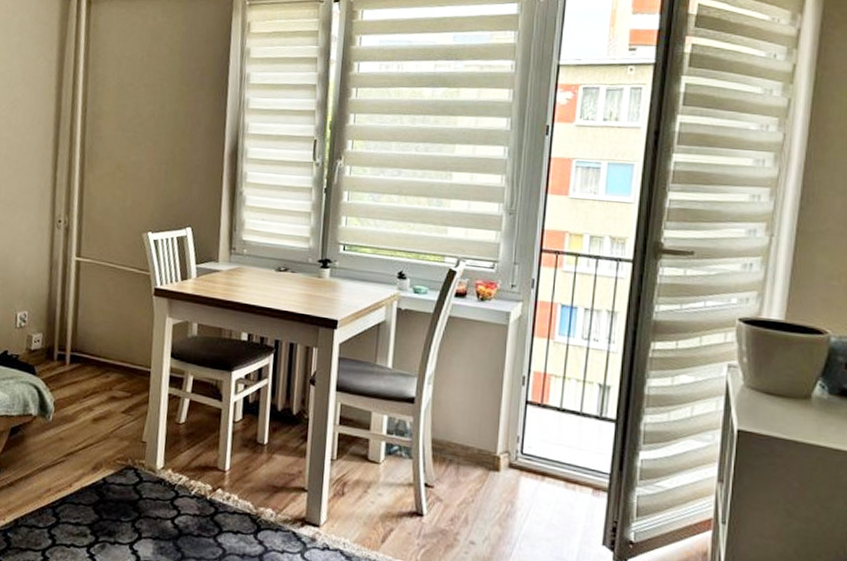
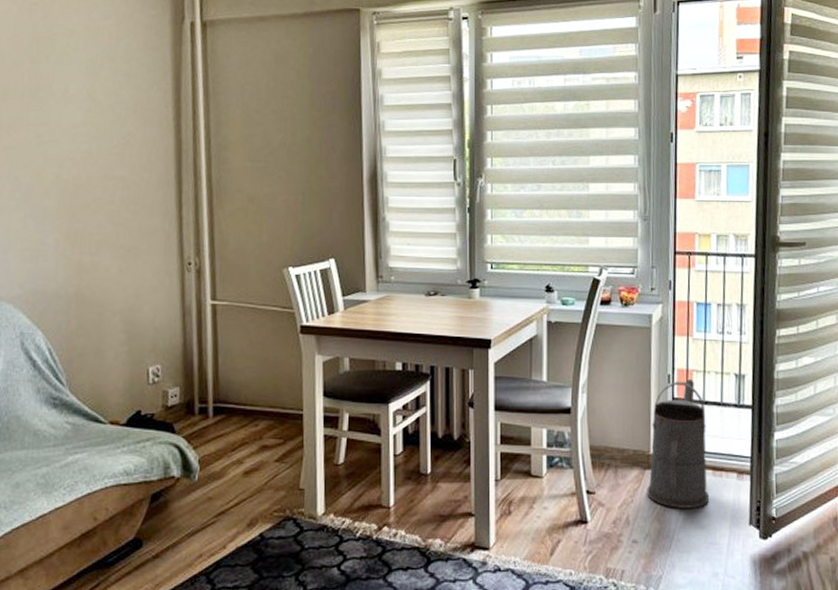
watering can: none [489,383,562,519] -> present [647,378,710,508]

